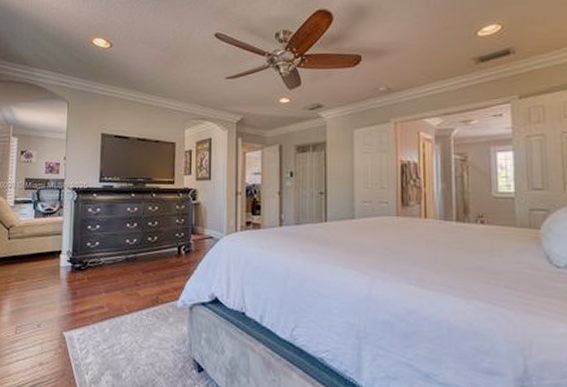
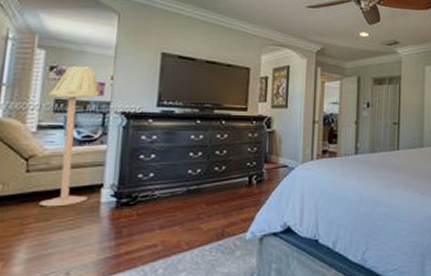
floor lamp: none [17,150,56,269] -> present [39,66,100,207]

